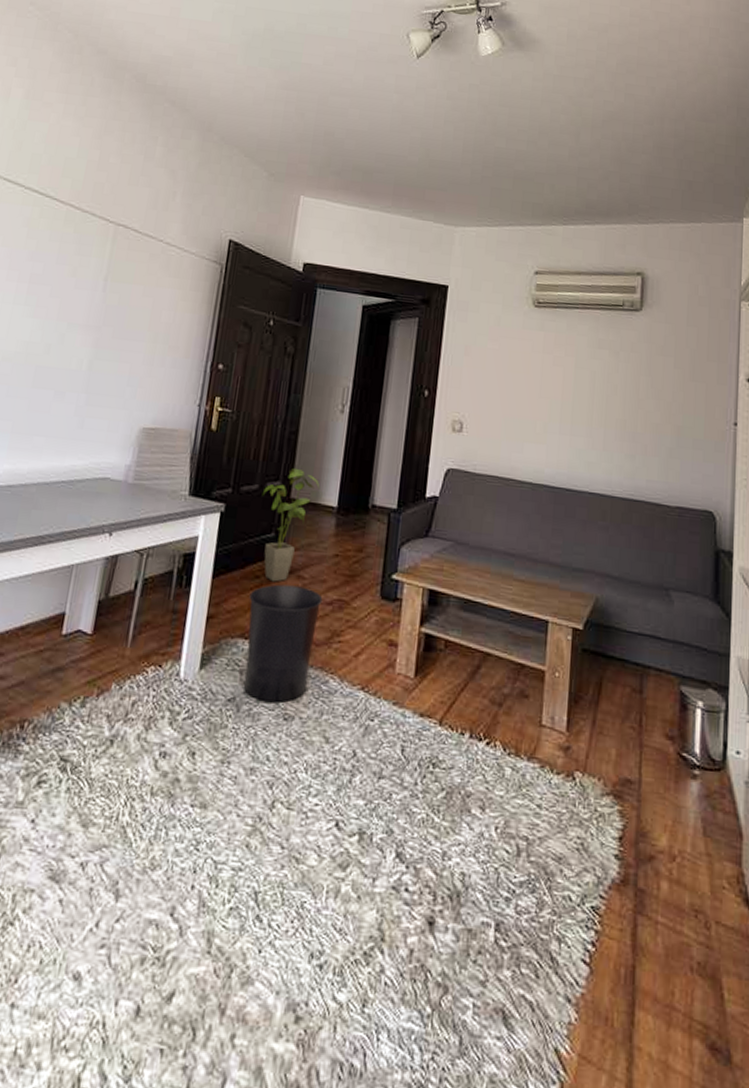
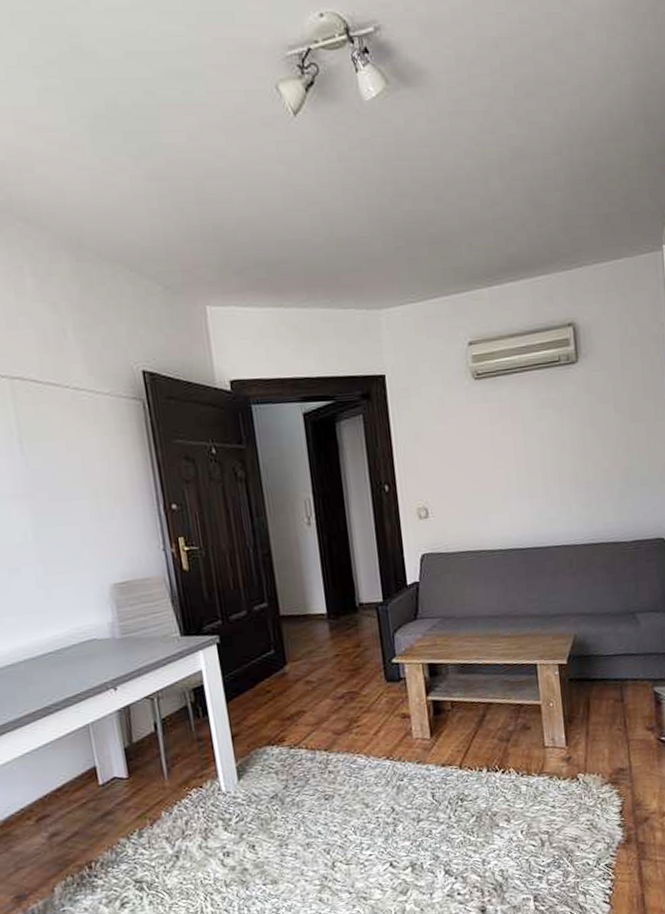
waste bin: present [243,584,323,703] -> none [265,689,338,791]
house plant: present [262,468,320,582] -> none [251,586,306,692]

